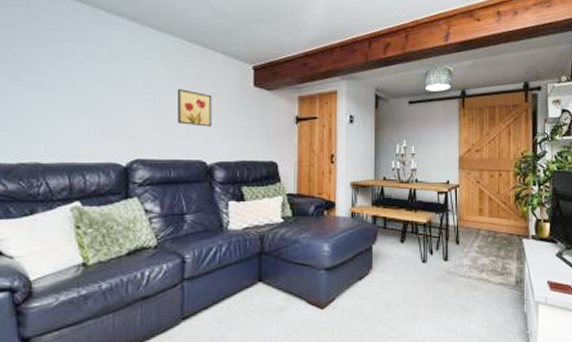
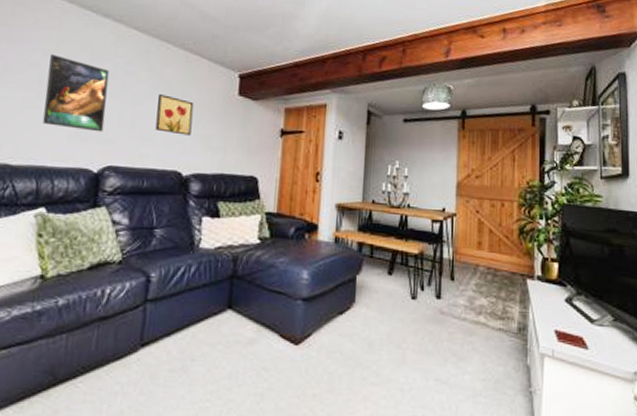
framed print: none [68,55,129,128] -> present [42,54,110,132]

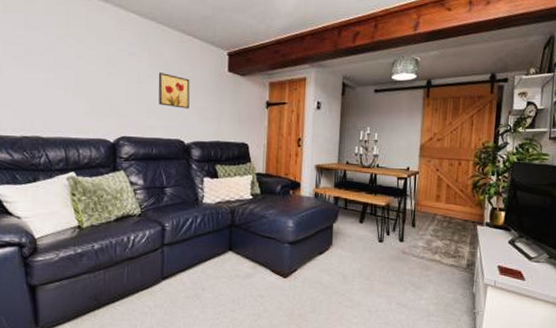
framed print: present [42,54,110,132] -> none [62,39,115,108]

